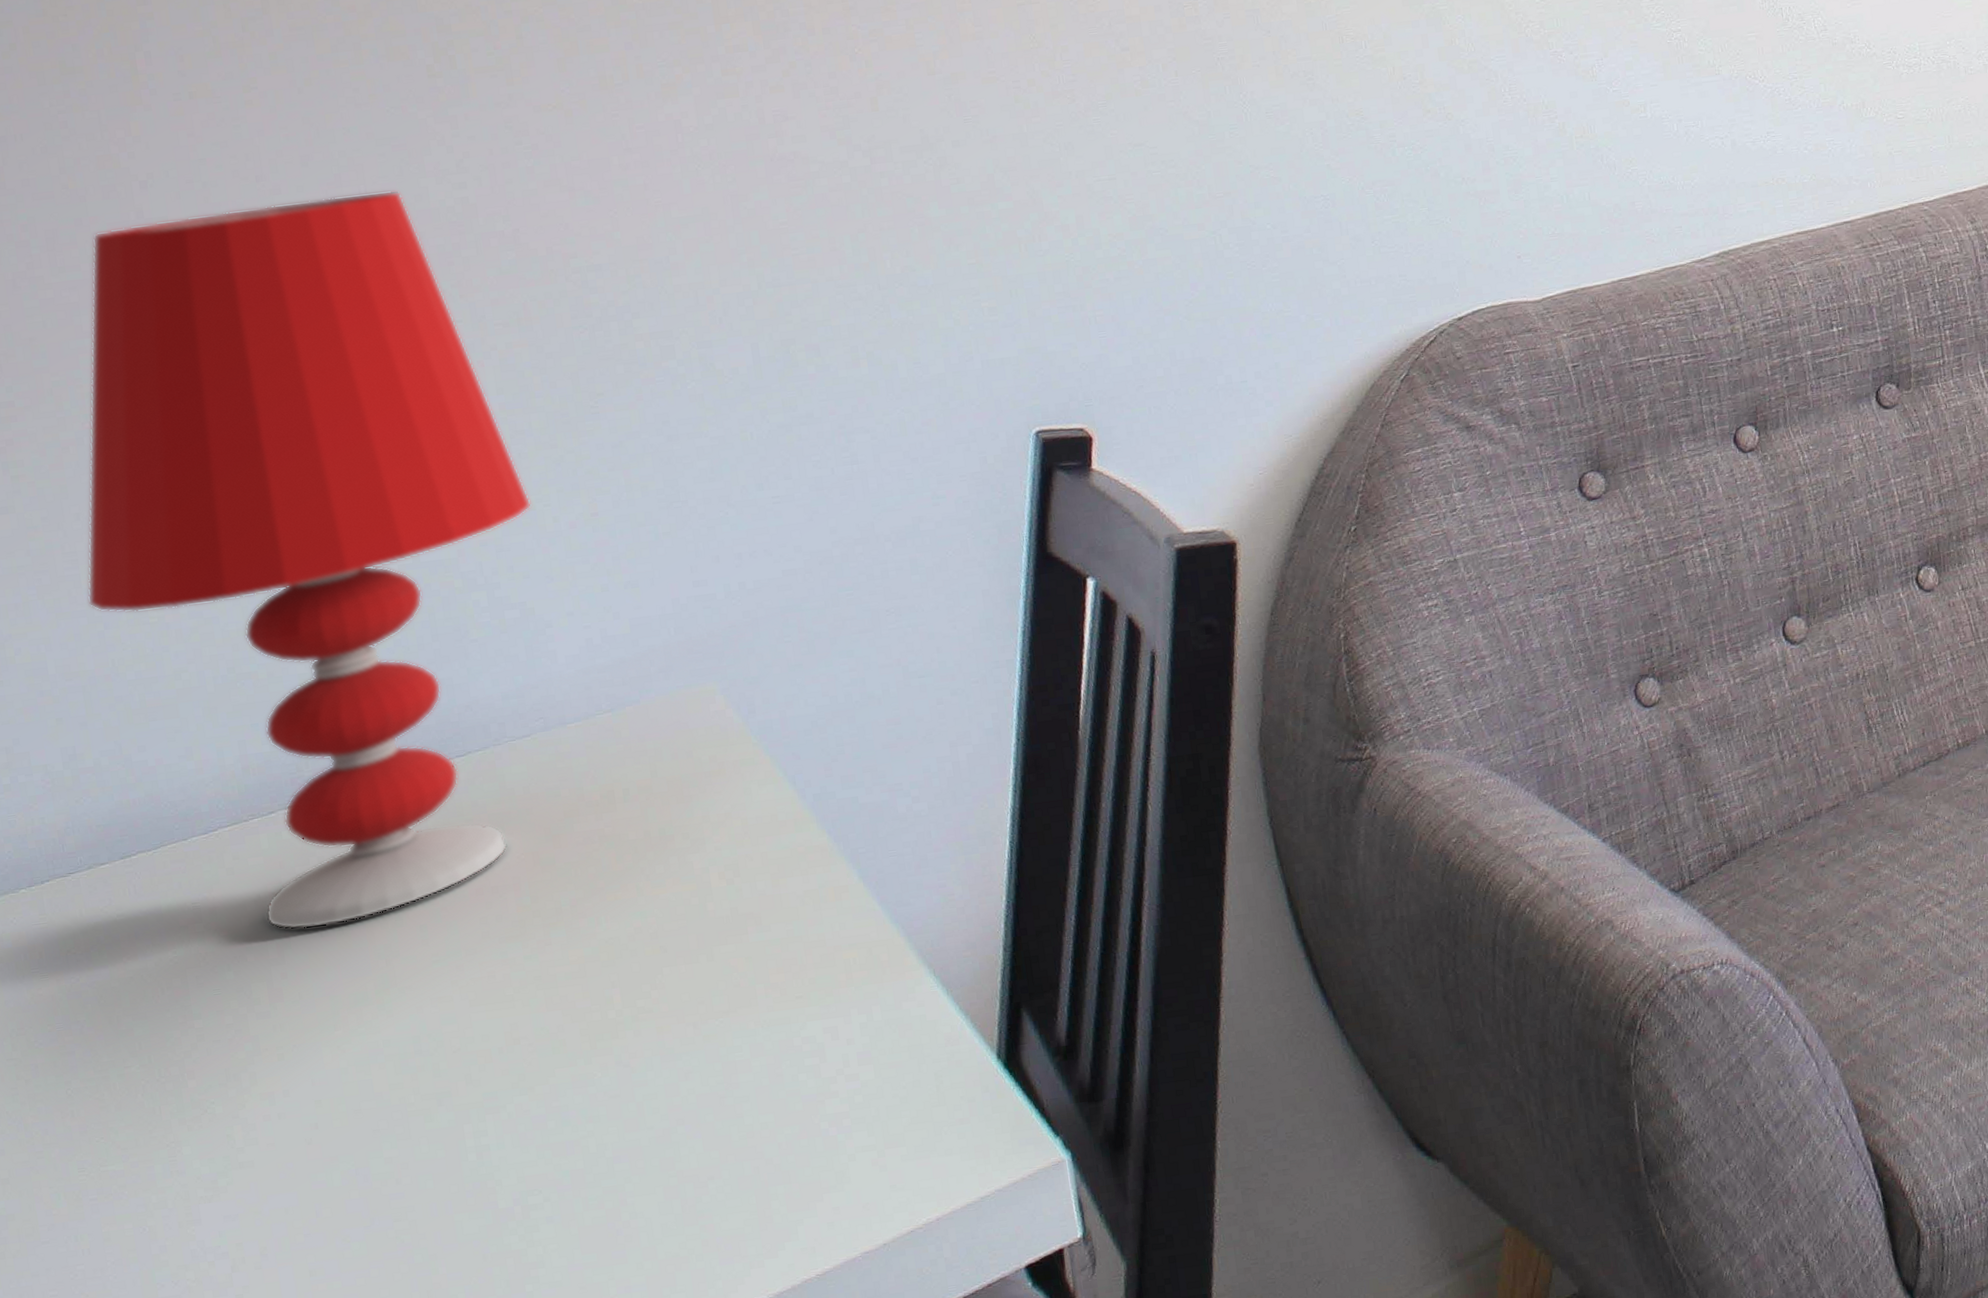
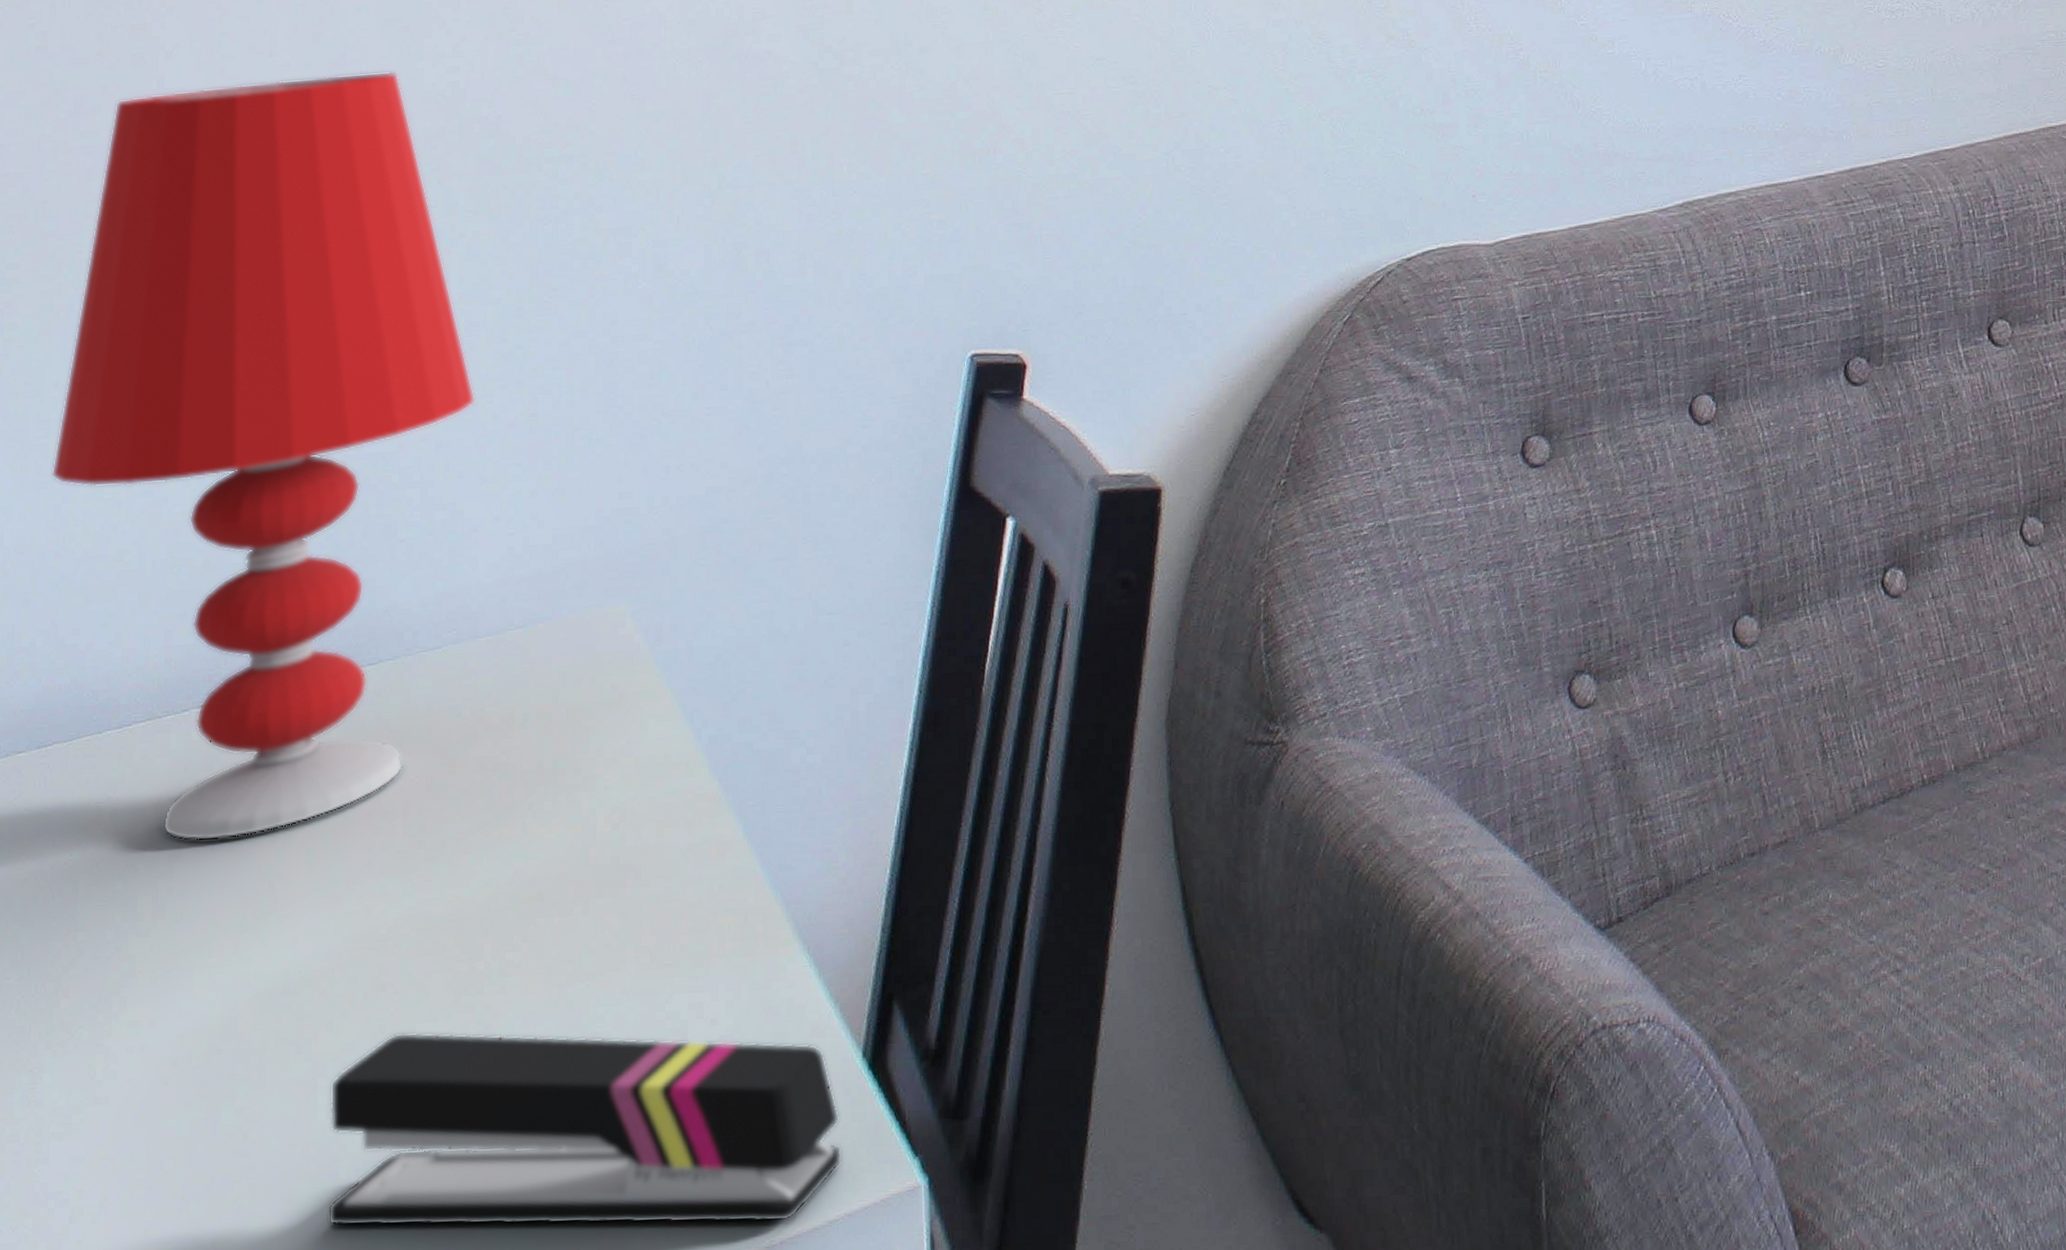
stapler: none [477,1052,988,1249] -> present [327,1032,842,1227]

